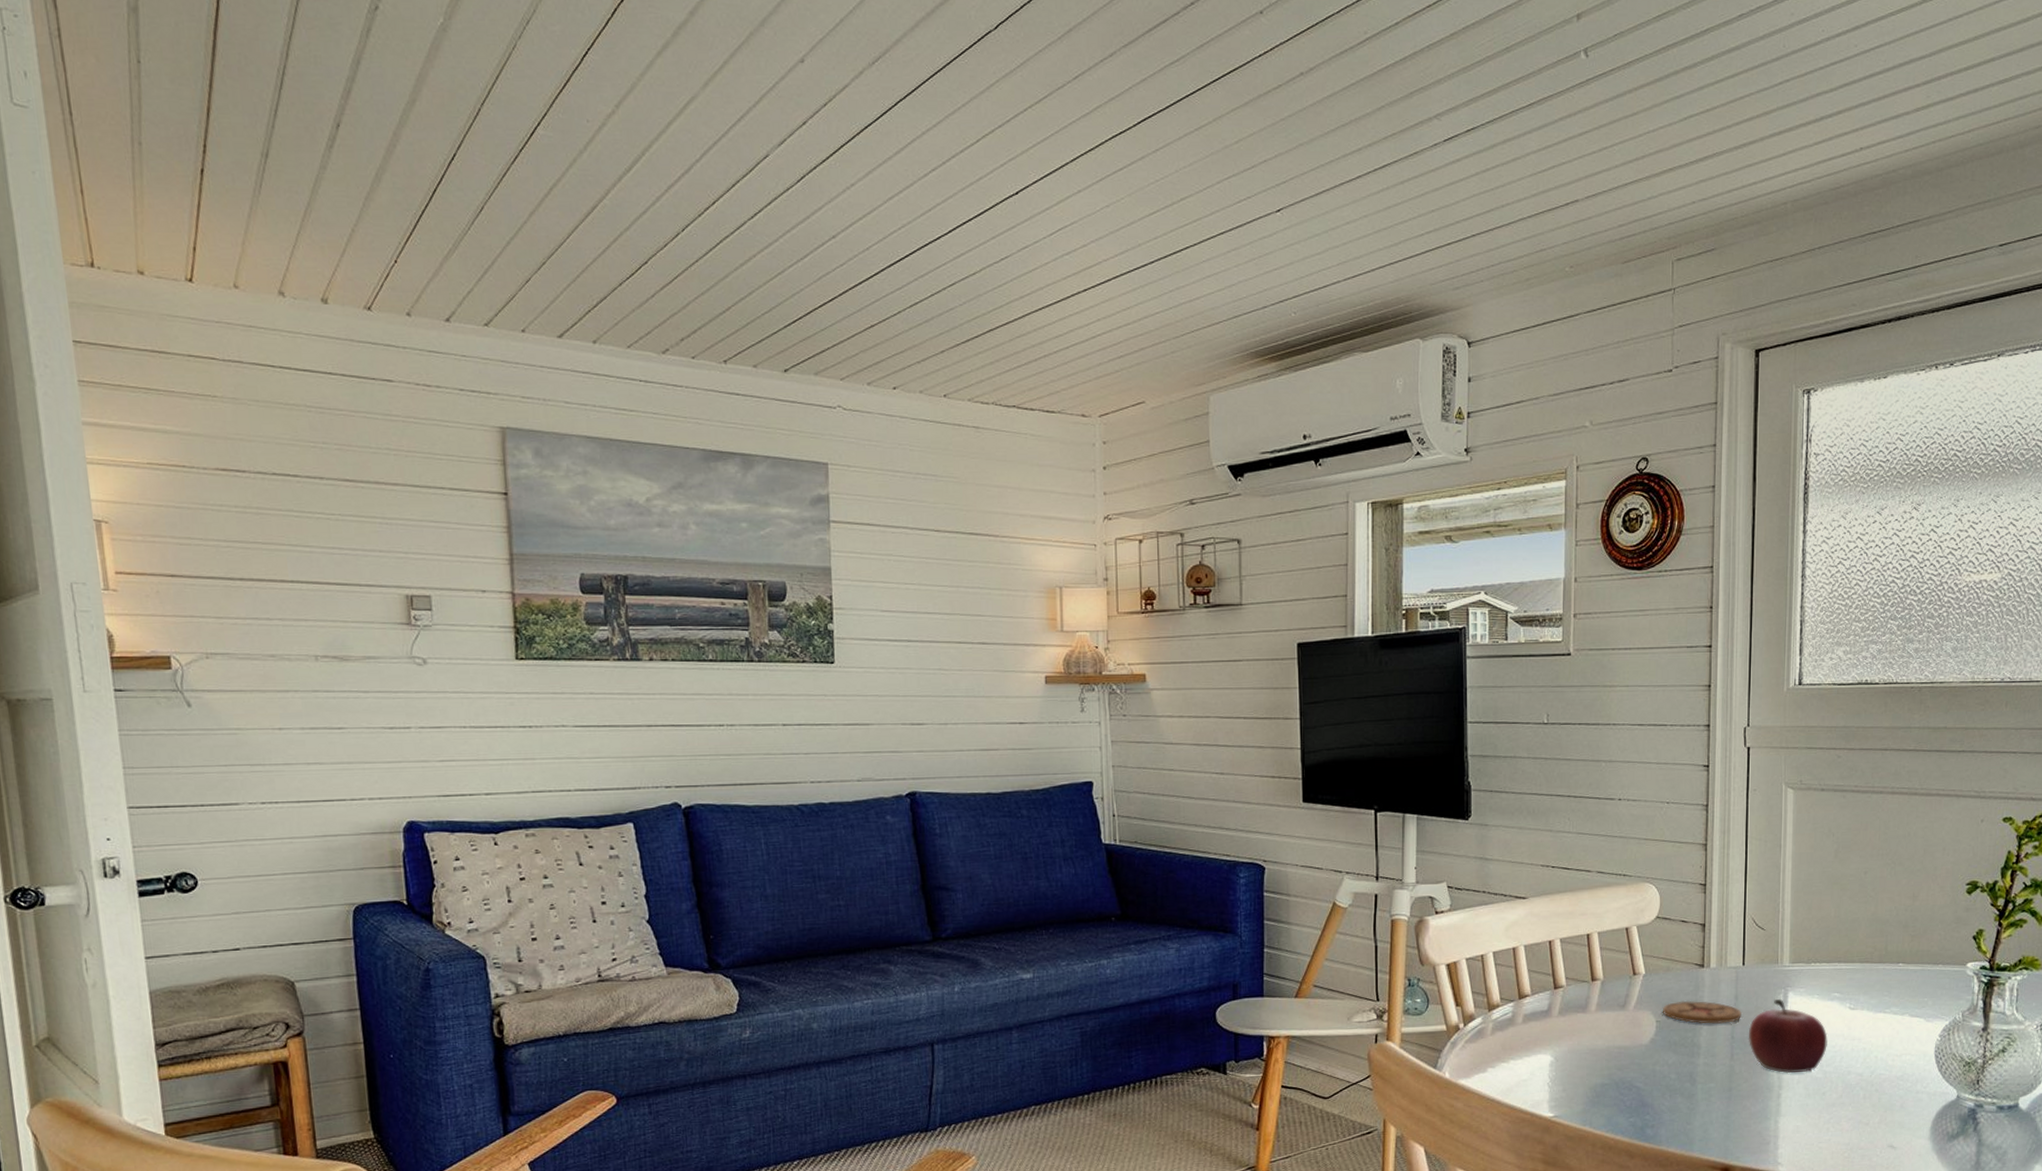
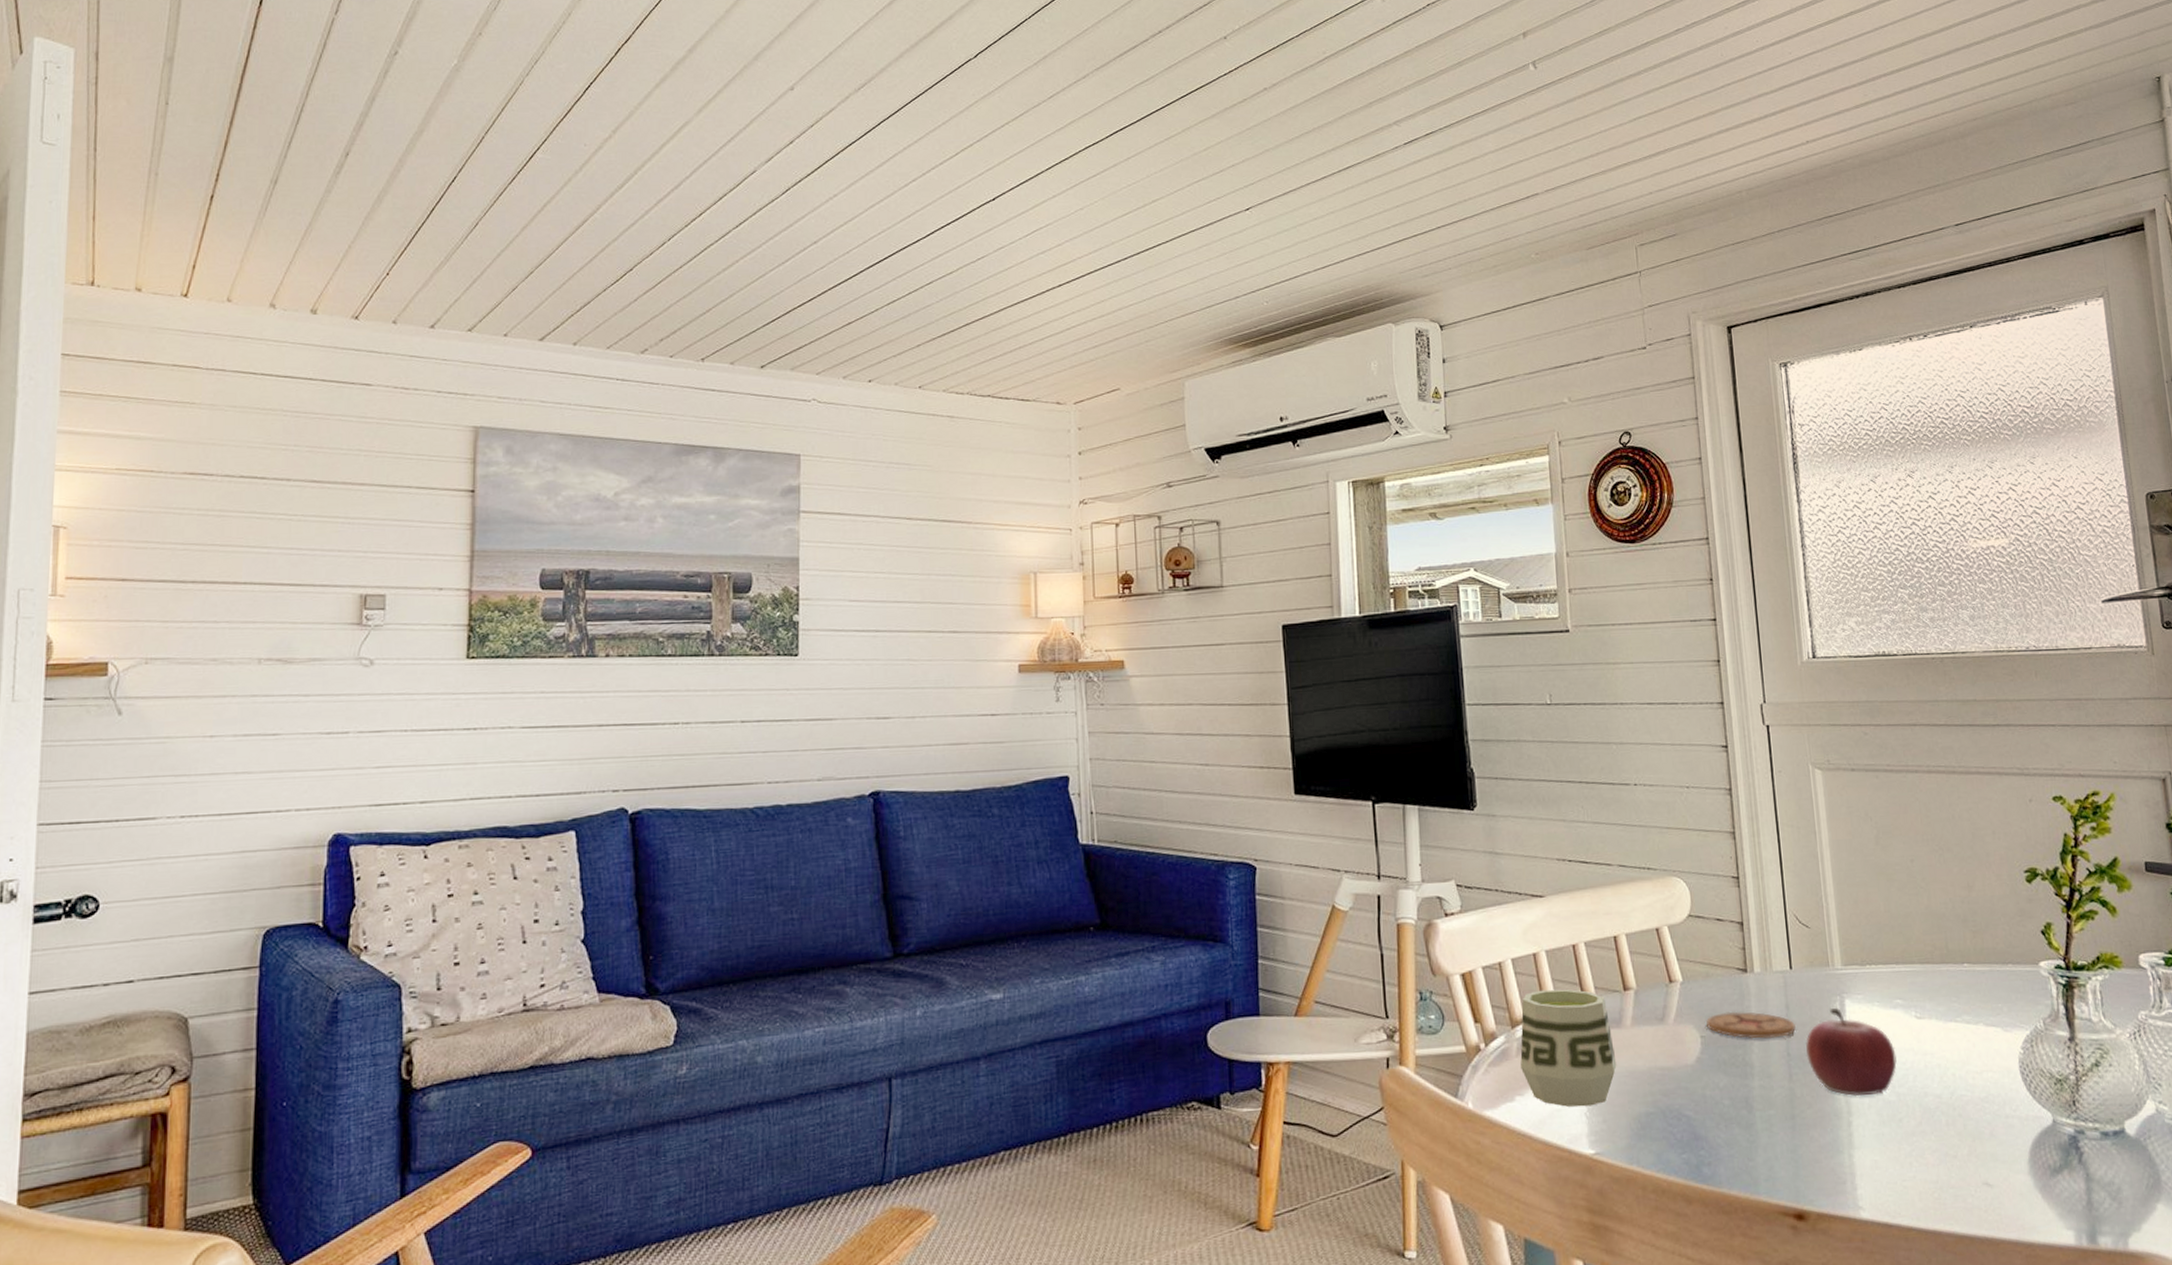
cup: none [1494,978,1580,1078] -> present [1520,989,1617,1107]

